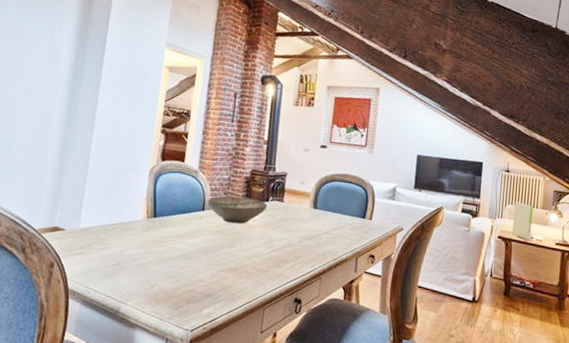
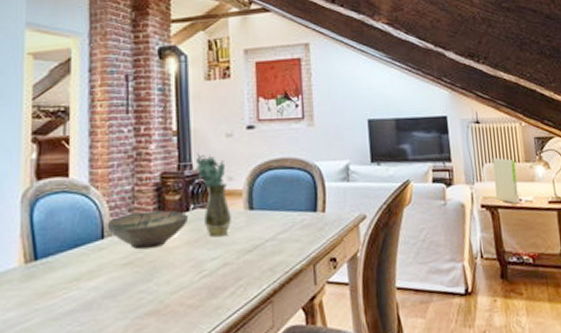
vase: none [277,159,301,225] -> present [195,153,231,237]

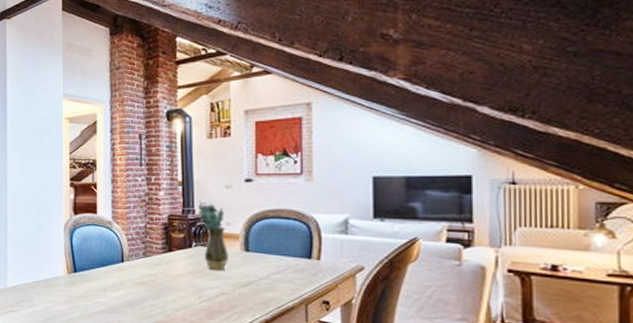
bowl: present [107,210,189,250] -> none [126,245,191,274]
book: present [492,158,519,204] -> none [529,222,564,273]

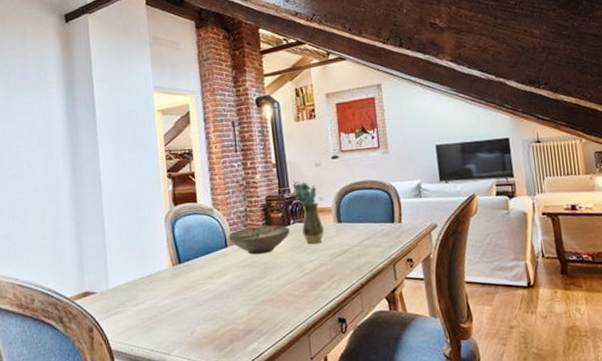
bowl: none [126,245,191,274] -> present [228,225,290,255]

